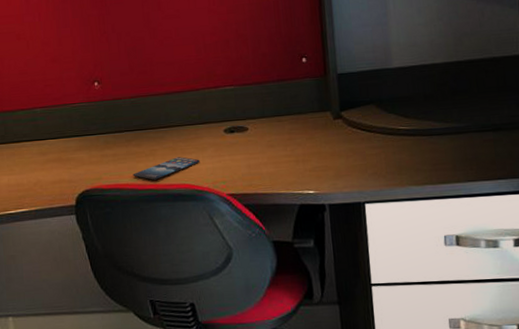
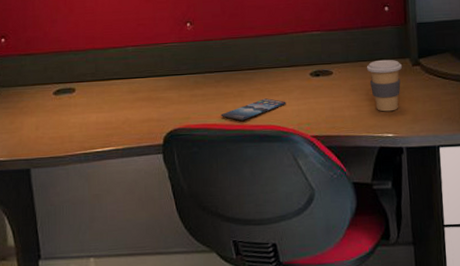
coffee cup: none [283,113,323,168] -> present [366,59,403,112]

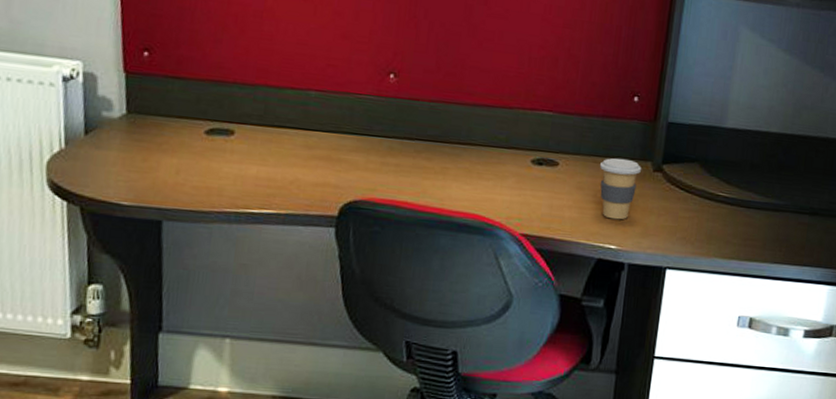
smartphone: present [220,98,286,121] -> none [414,181,497,203]

